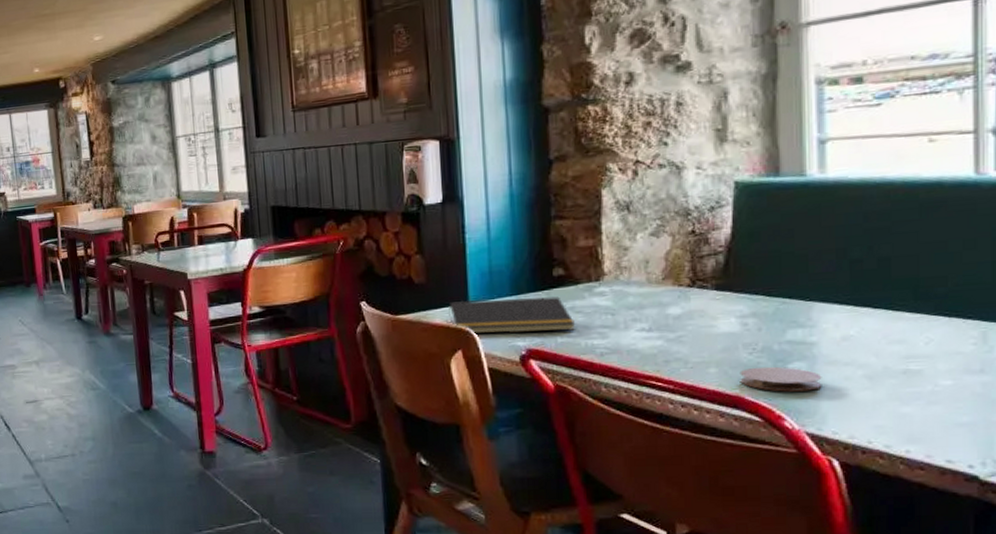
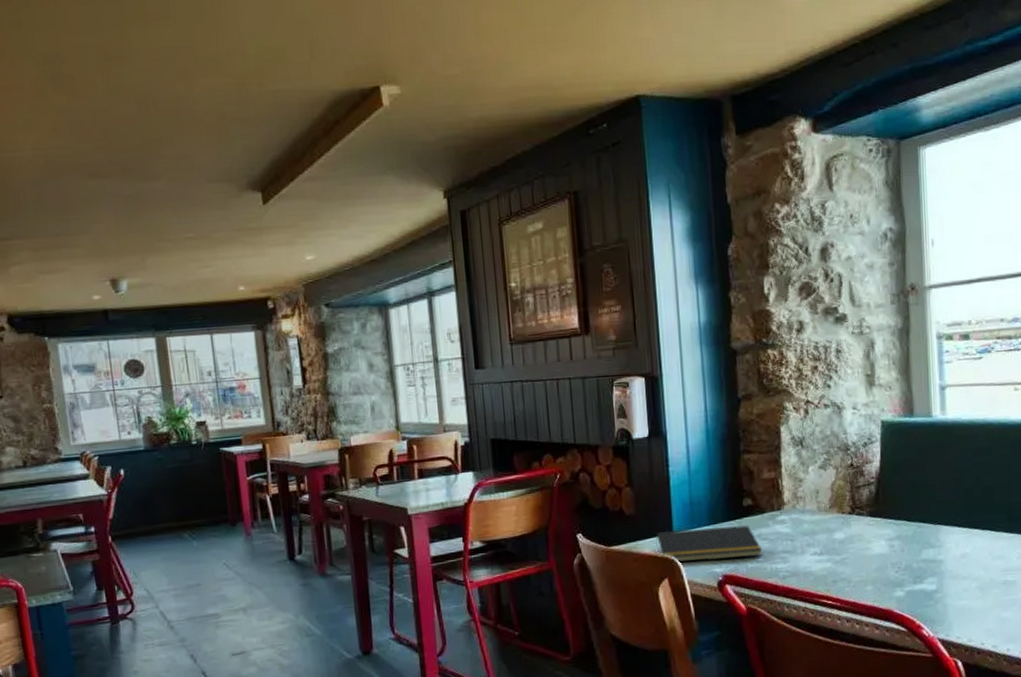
coaster: present [739,366,822,392] -> none [889,582,949,604]

